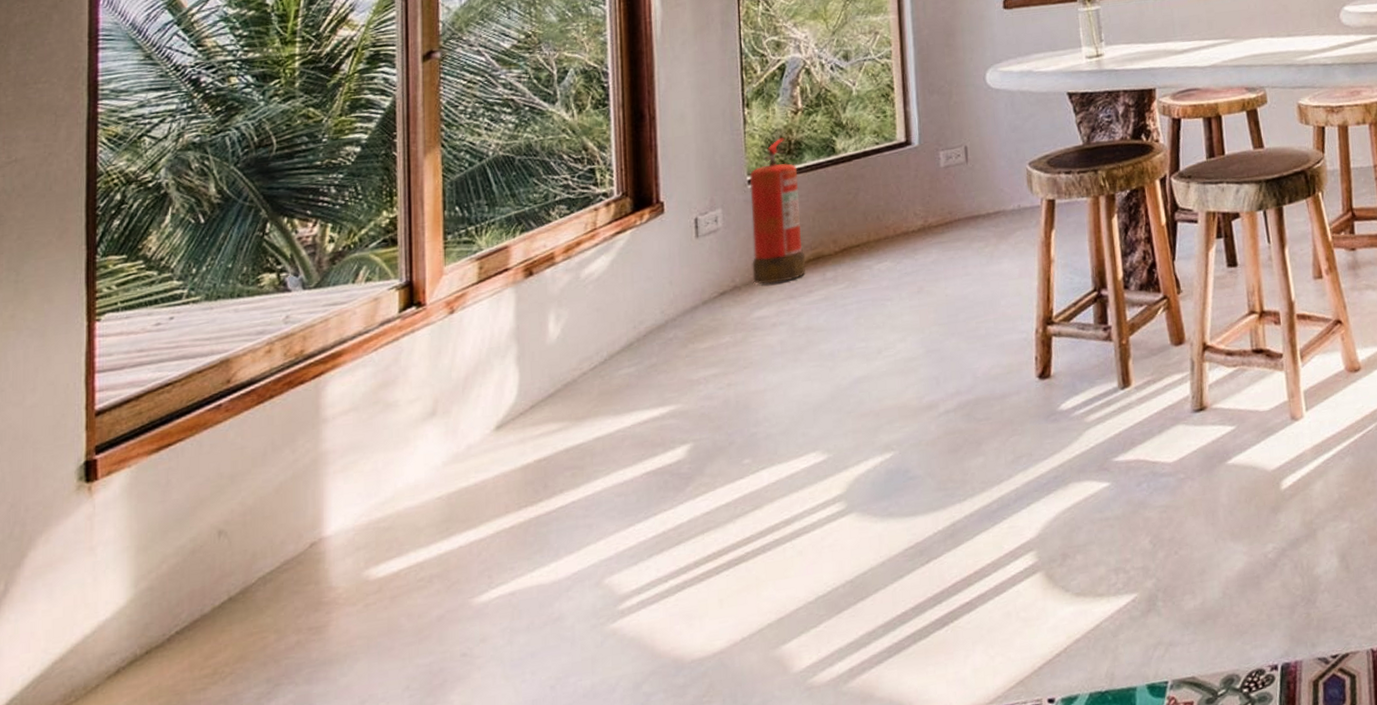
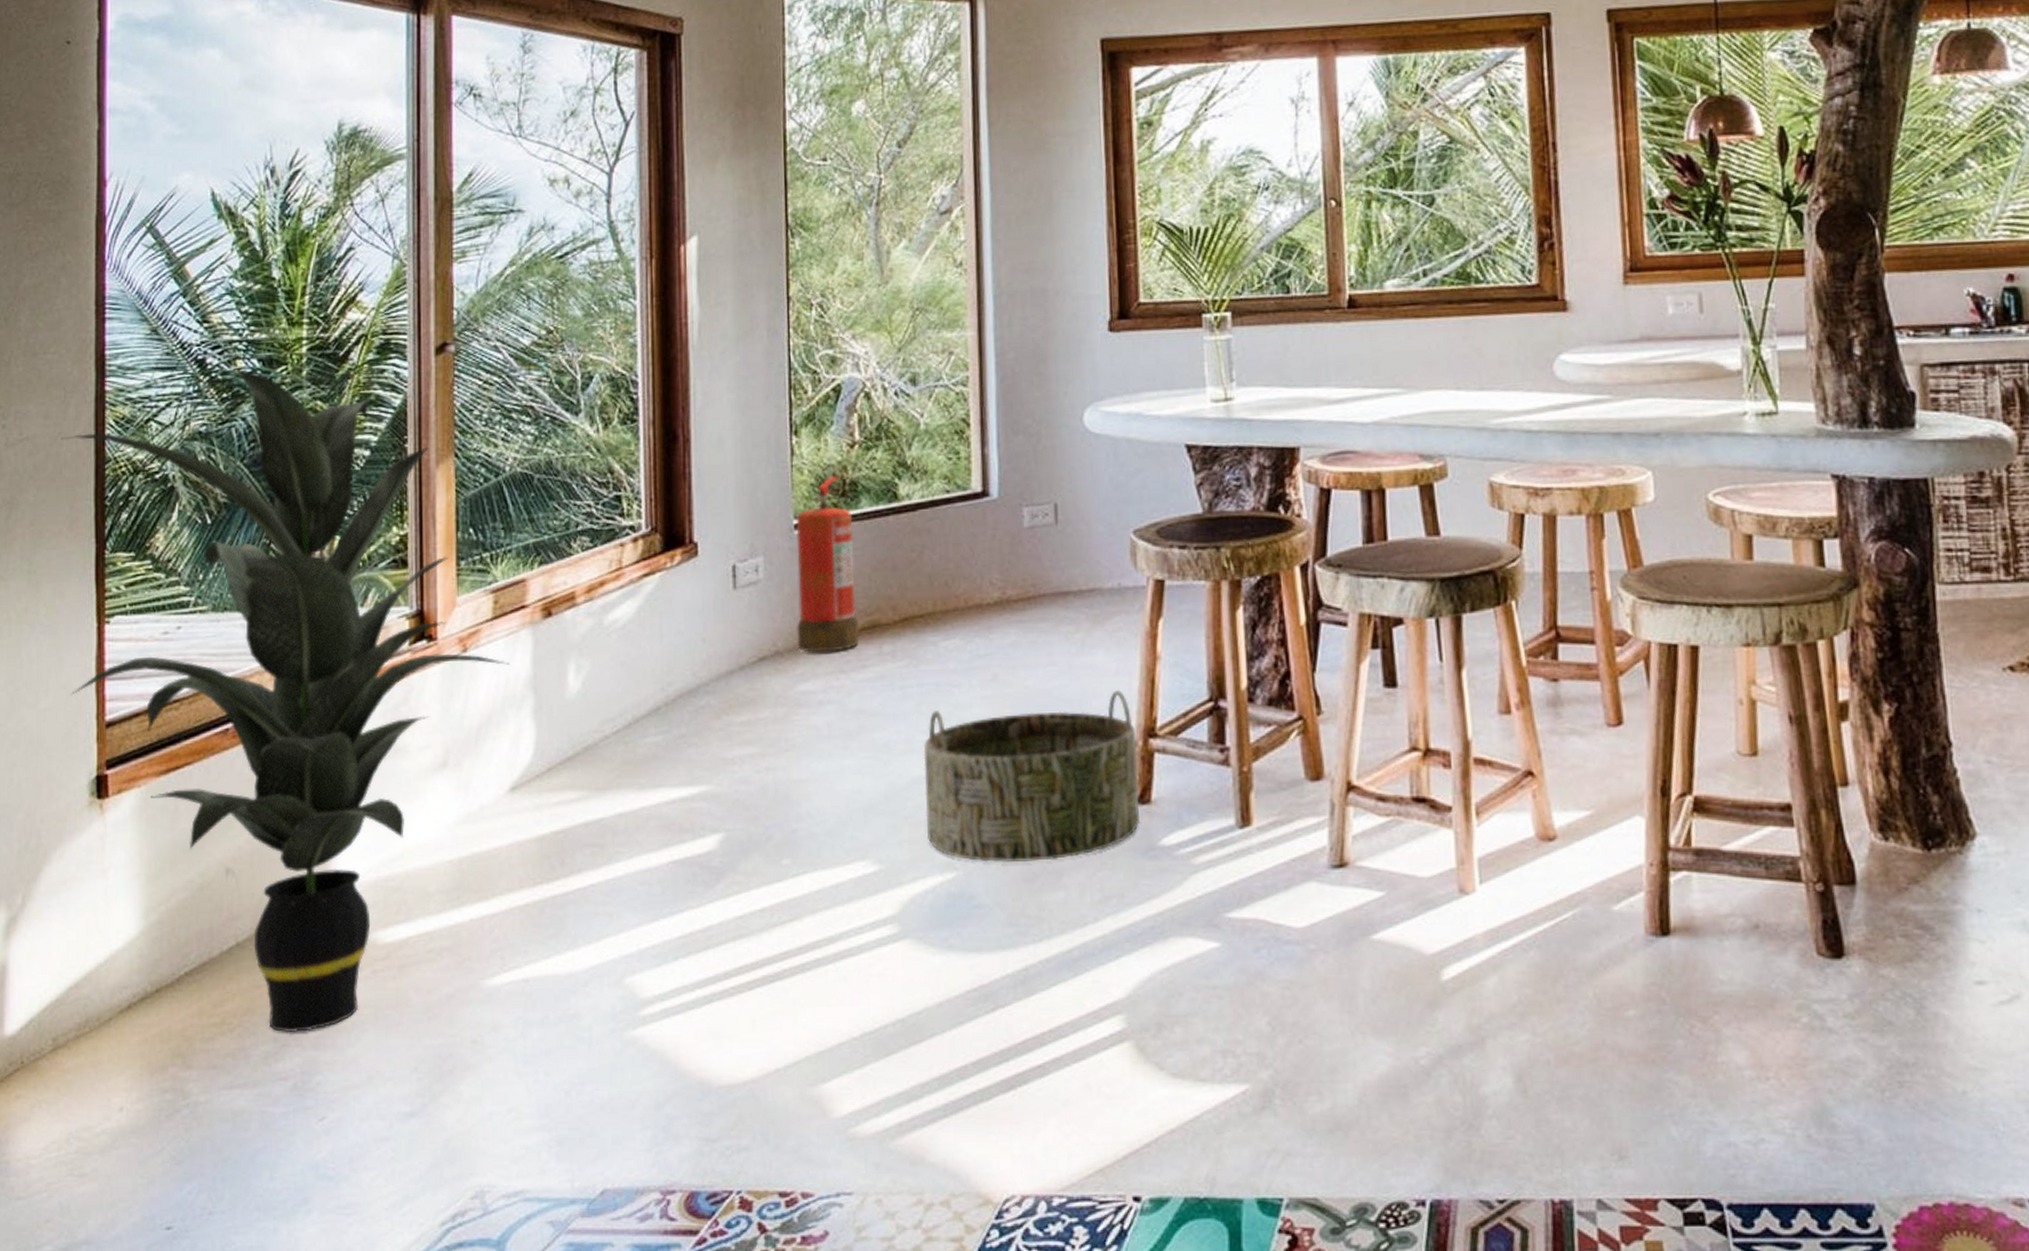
indoor plant: none [51,85,494,673] -> present [61,368,510,1033]
basket: none [862,289,1042,441] -> present [923,689,1139,863]

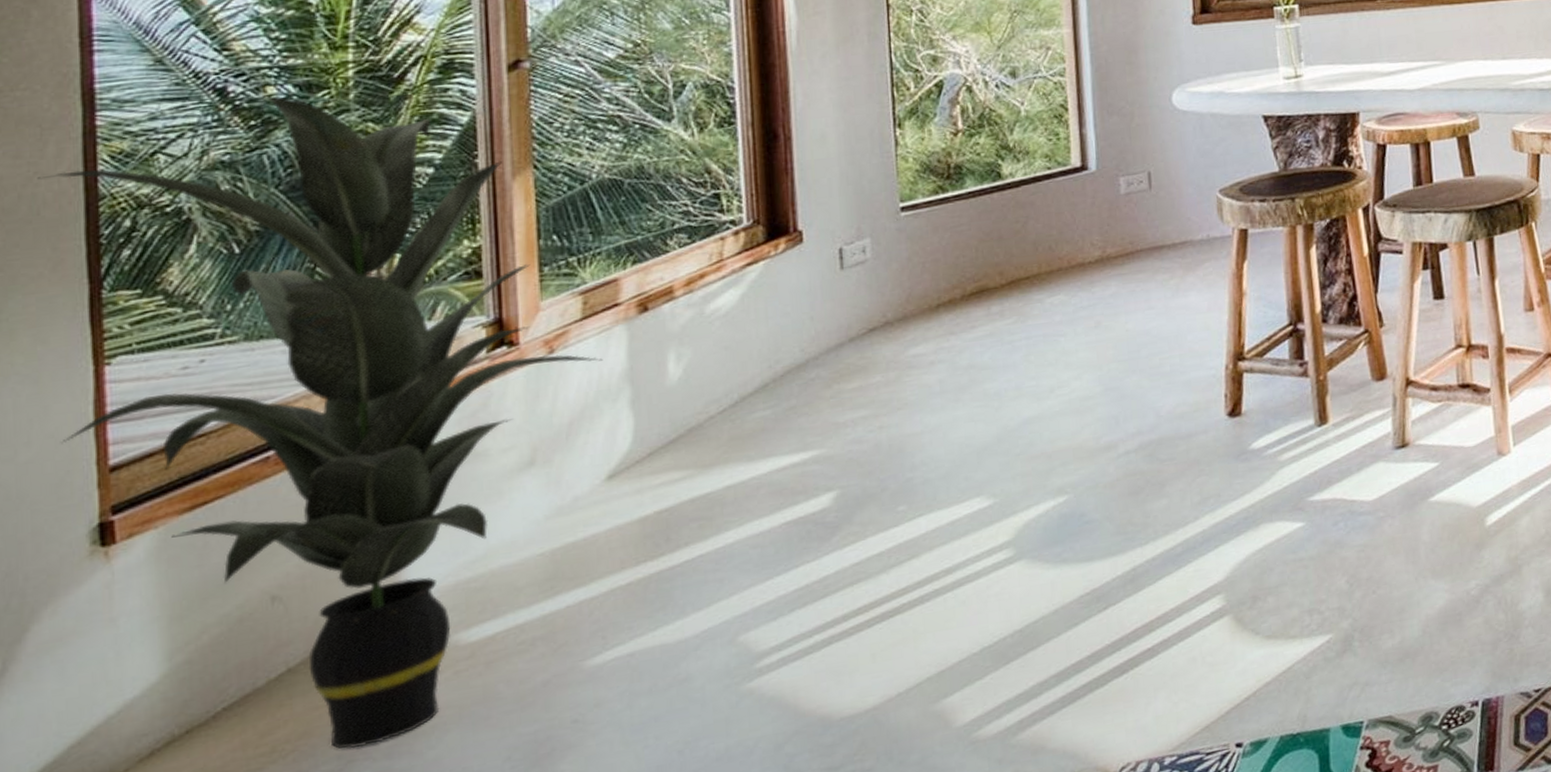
fire extinguisher: present [796,476,859,652] -> none [902,161,967,319]
basket: present [923,689,1139,863] -> none [1032,323,1232,484]

